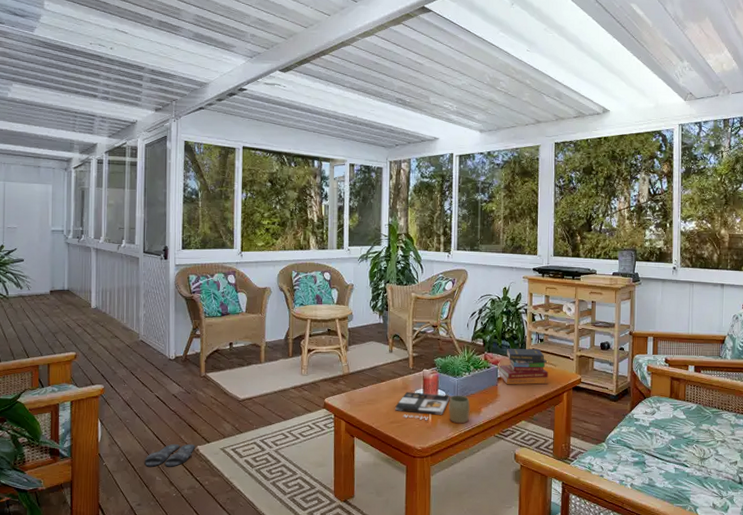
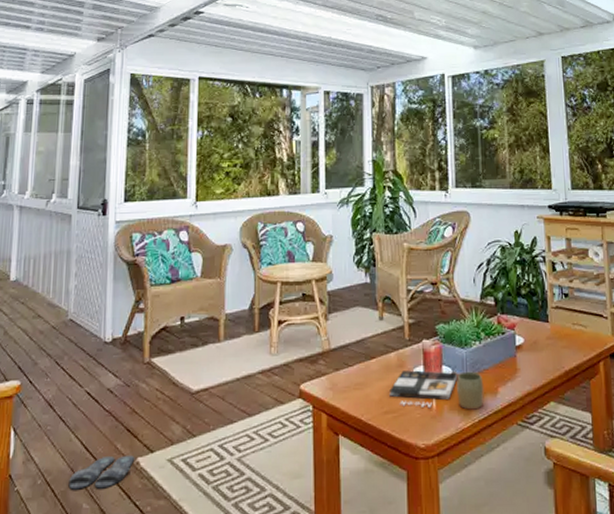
books: present [498,348,549,385] -> none [515,306,579,355]

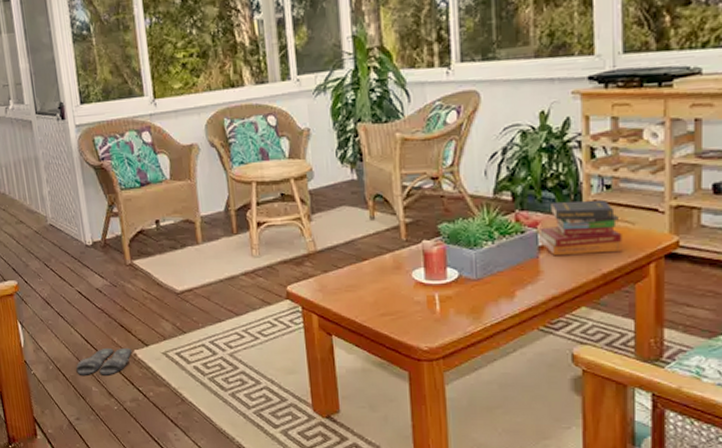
magazine: present [389,370,458,409] -> none [386,272,466,312]
mug: present [457,371,484,410] -> none [464,274,498,314]
books: none [515,306,579,355] -> present [538,200,623,256]

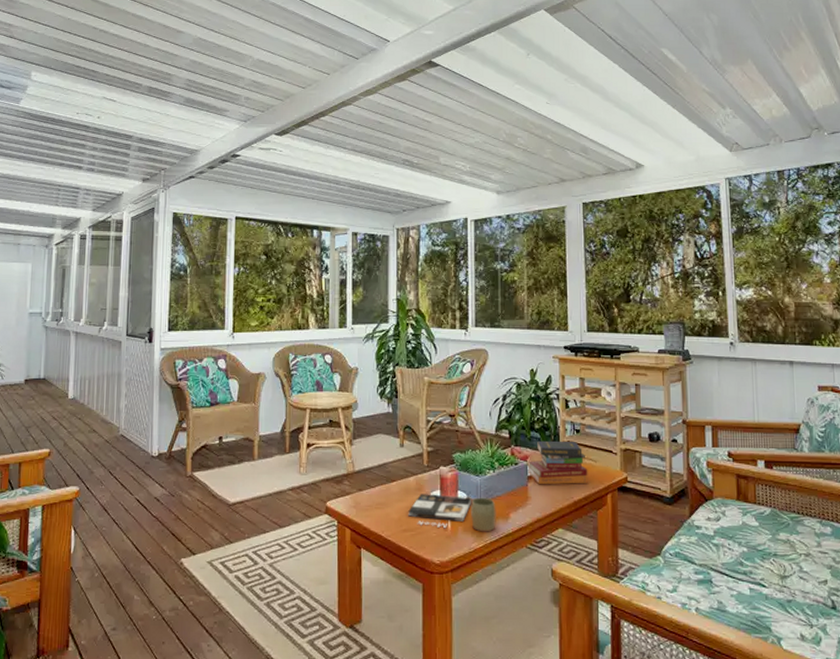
slippers: present [76,347,132,375] -> none [121,555,179,584]
magazine: none [386,272,466,312] -> present [408,494,472,529]
mug: none [464,274,498,314] -> present [471,497,496,532]

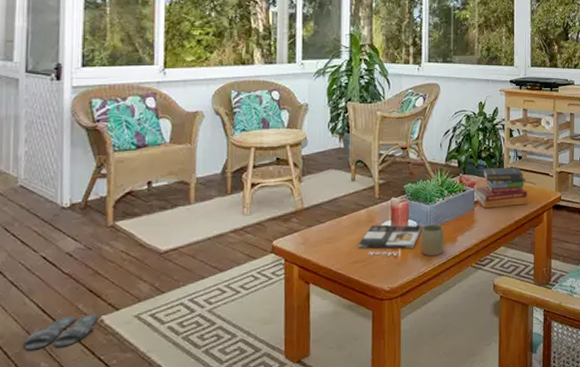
slippers: none [121,555,179,584] -> present [23,313,99,351]

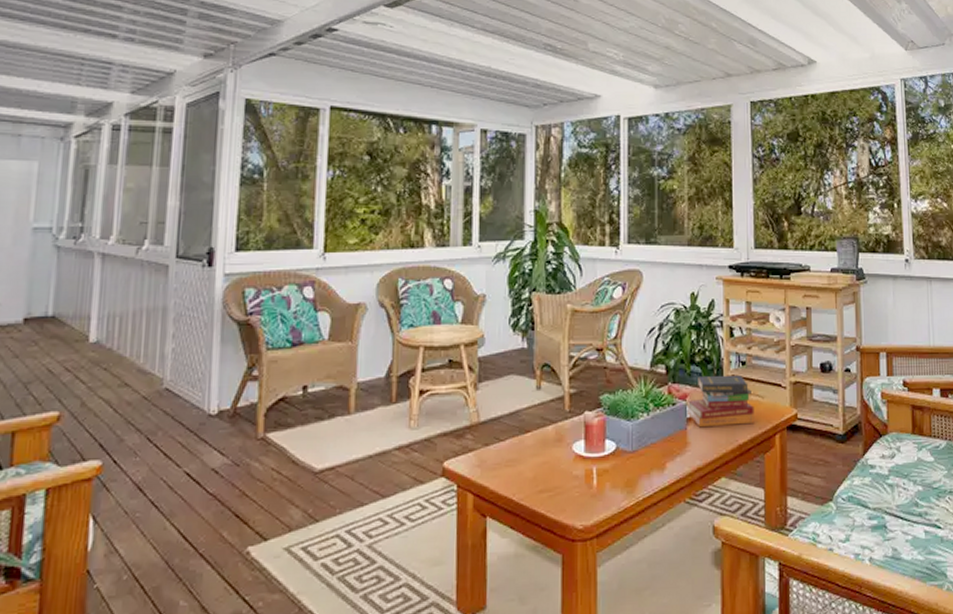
slippers: present [23,313,99,351] -> none [162,543,245,586]
magazine: present [359,224,422,257] -> none [545,445,622,486]
mug: present [421,224,445,257] -> none [621,445,650,487]

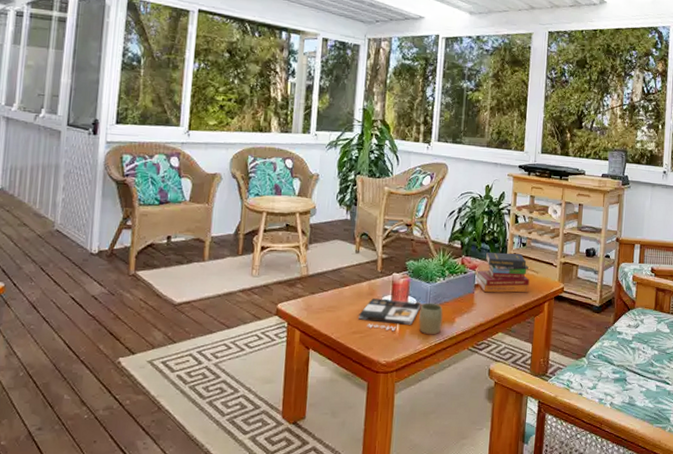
magazine: none [545,445,622,486] -> present [358,298,421,332]
mug: none [621,445,650,487] -> present [418,302,443,335]

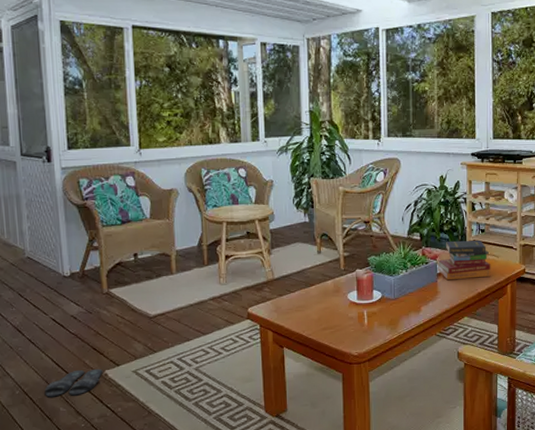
slippers: none [50,354,117,383] -> present [44,368,103,398]
magazine: present [358,298,421,332] -> none [327,294,387,325]
mug: present [418,302,443,335] -> none [386,294,409,325]

